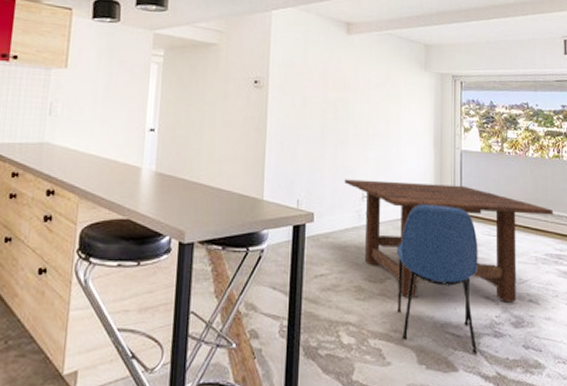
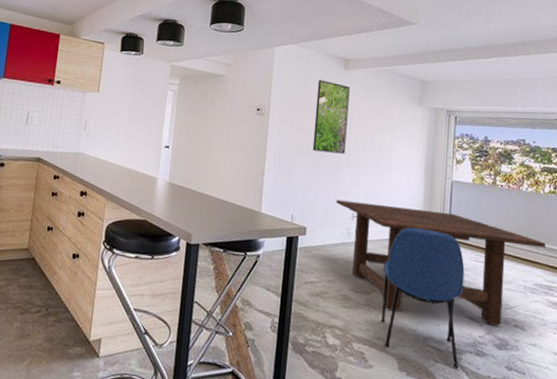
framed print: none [317,46,354,128] -> present [312,80,350,154]

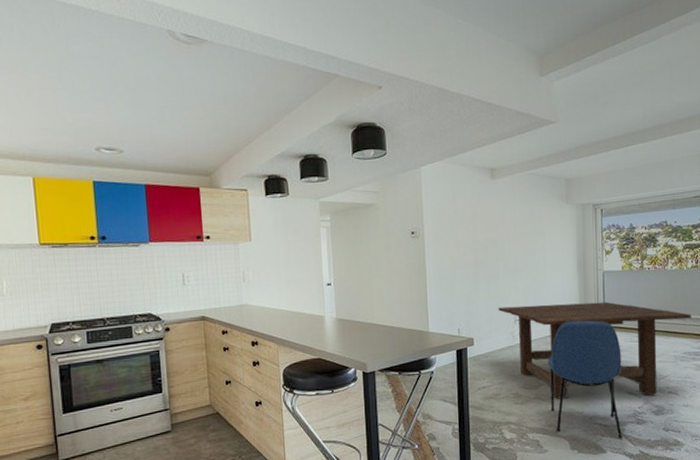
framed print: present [312,80,350,154] -> none [467,193,501,265]

